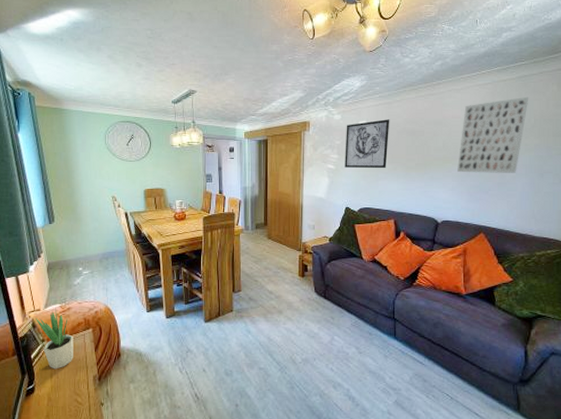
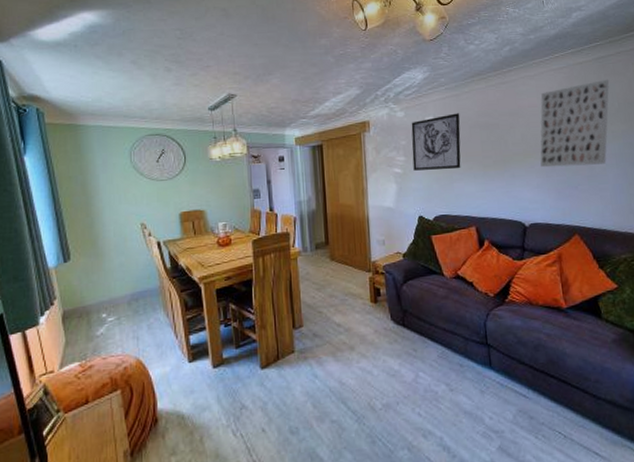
potted plant: present [35,307,74,370] -> none [47,366,97,448]

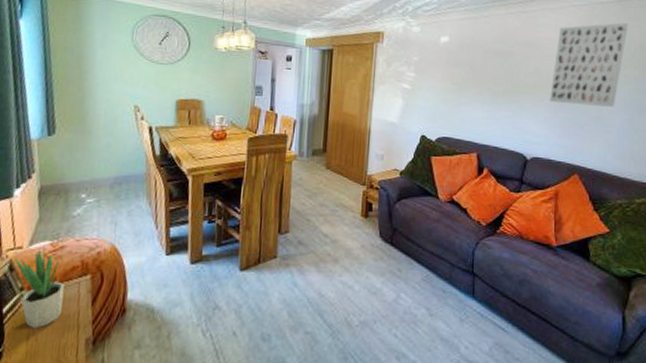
potted plant: none [47,366,97,448] -> present [14,244,65,329]
wall art: present [411,113,461,171] -> none [422,36,476,93]

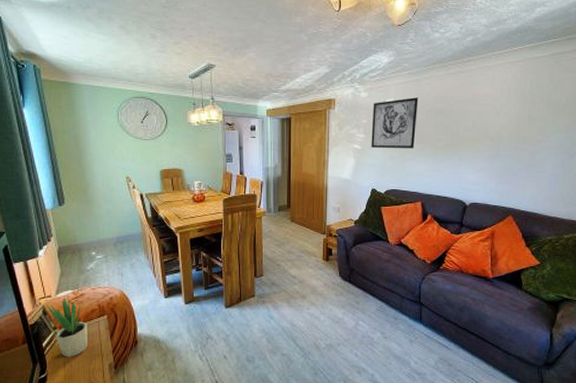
wall art: none [422,36,476,93] -> present [371,97,419,149]
wall art: present [550,22,629,107] -> none [487,75,561,154]

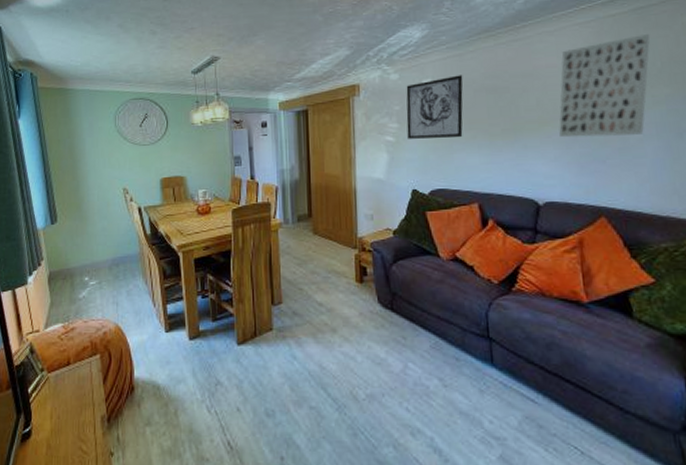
potted plant: present [45,293,87,358] -> none [33,327,78,407]
wall art: none [487,75,561,154] -> present [559,33,650,138]

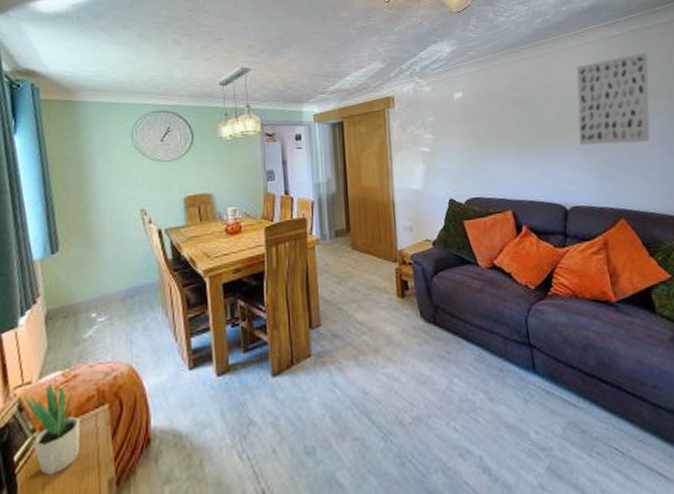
potted plant: none [33,327,78,407] -> present [22,375,80,476]
wall art: present [406,75,463,139] -> none [439,88,494,149]

